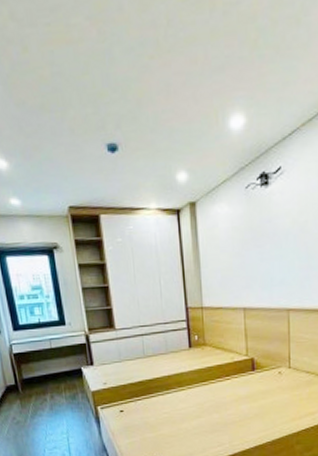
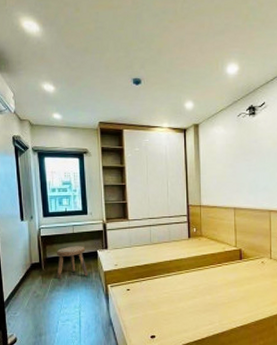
stool: none [33,363,74,403] -> present [56,246,89,280]

